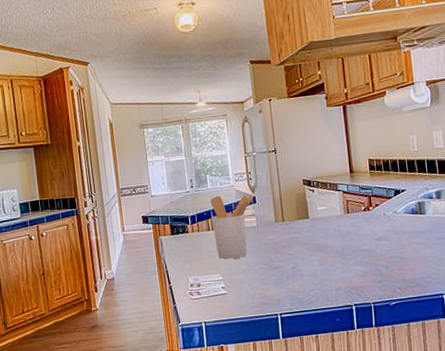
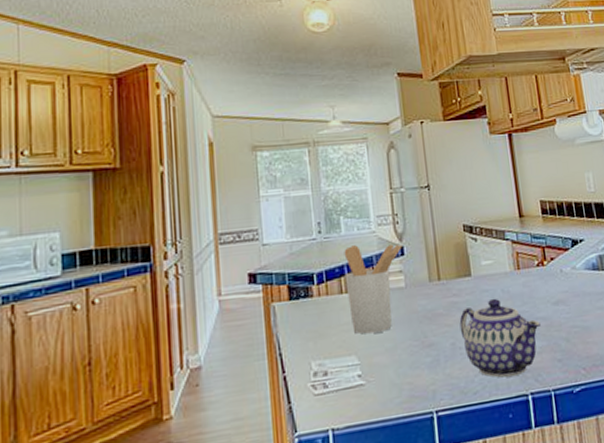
teapot: none [299,235,365,293] -> present [459,298,540,378]

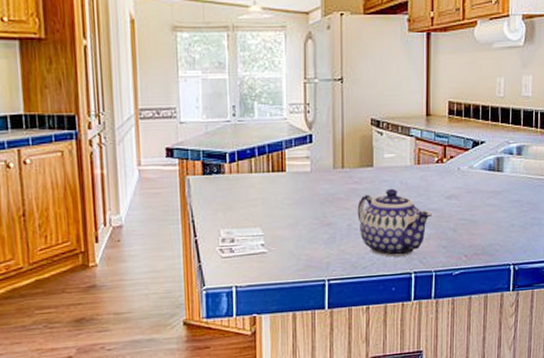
utensil holder: present [344,243,403,334] -> none [255,130,311,210]

